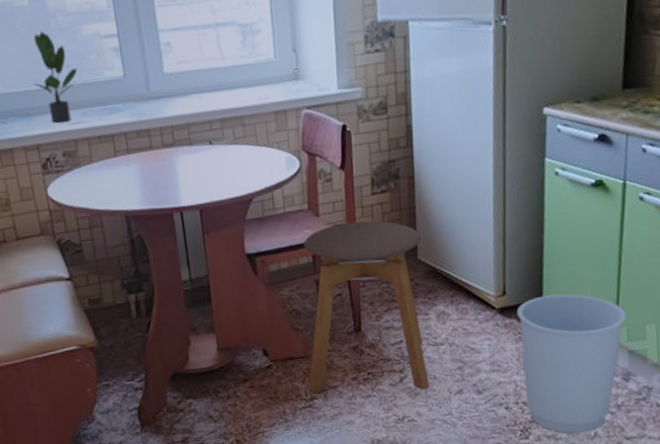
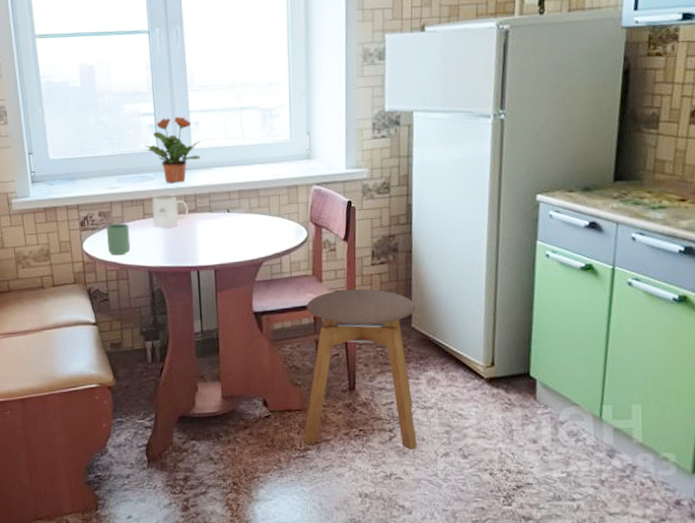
potted plant: present [33,31,78,123] -> none [79,108,117,187]
cup: none [72,163,103,201] -> present [106,223,131,256]
potted plant: none [110,36,175,116] -> present [145,116,202,184]
mug: none [123,127,166,166] -> present [151,194,189,228]
trash can: present [516,294,627,434] -> none [504,369,613,505]

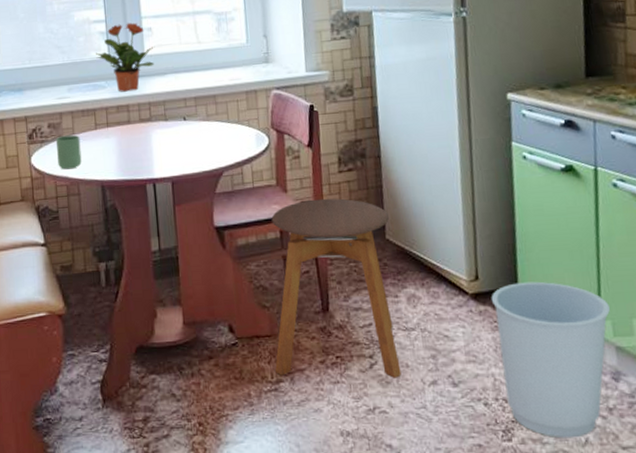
mug: present [151,194,189,228] -> none [104,103,143,139]
trash can: none [504,369,613,505] -> present [491,281,611,439]

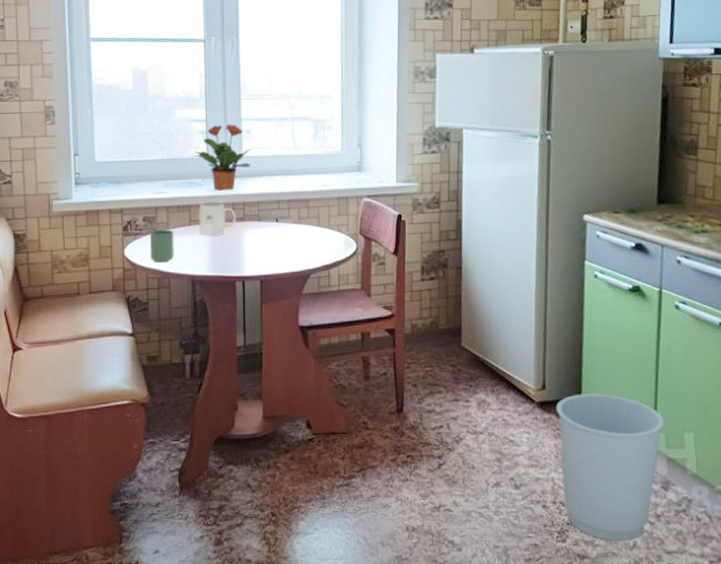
mug: none [104,103,143,139] -> present [198,201,236,235]
stool: present [271,198,401,378] -> none [348,304,467,478]

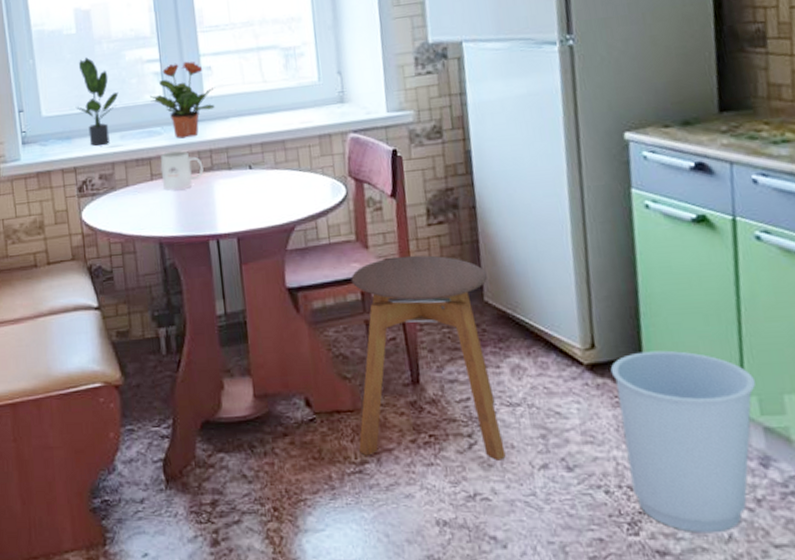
potted plant: none [126,112,167,191] -> present [75,57,119,146]
cup: present [149,229,174,263] -> none [108,186,137,225]
stool: none [348,304,467,478] -> present [351,255,506,461]

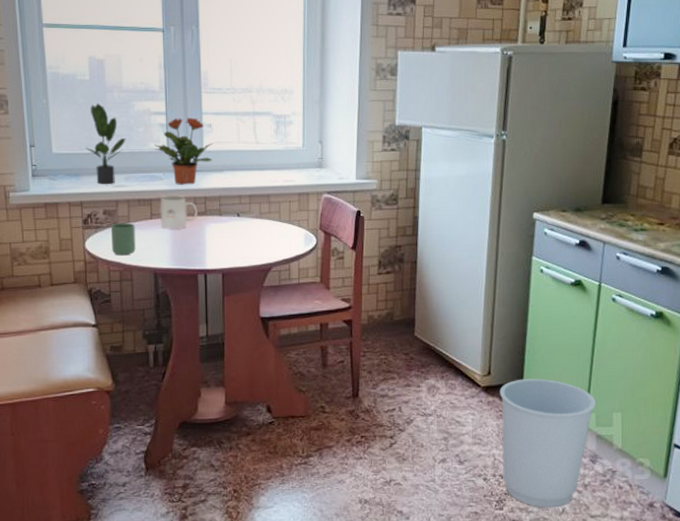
cup: none [108,186,137,225] -> present [110,222,136,256]
stool: present [351,255,506,461] -> none [306,297,419,456]

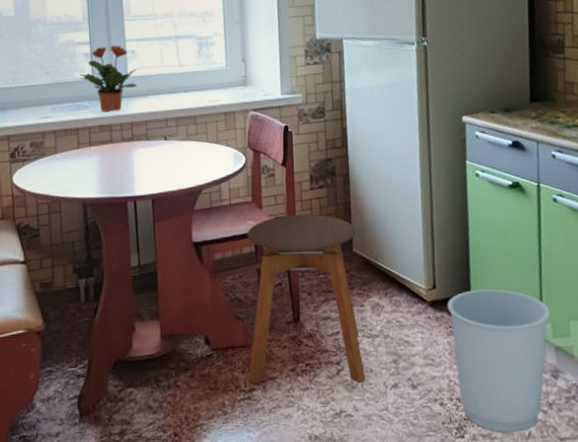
potted plant: present [85,103,126,184] -> none [11,38,52,117]
cup: present [110,222,136,256] -> none [38,153,64,188]
mug: present [160,196,198,229] -> none [86,123,125,158]
stool: none [306,297,419,456] -> present [247,214,366,385]

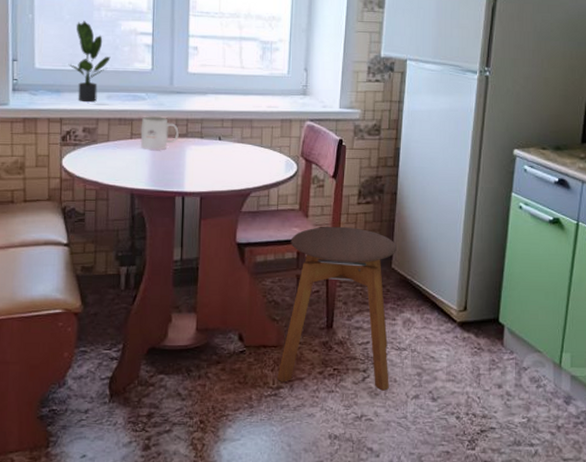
potted plant: none [11,38,52,117] -> present [68,21,111,102]
potted plant: present [80,45,138,112] -> none [139,39,199,106]
mug: none [86,123,125,158] -> present [140,116,179,150]
trash can: present [447,288,551,433] -> none [475,315,572,450]

